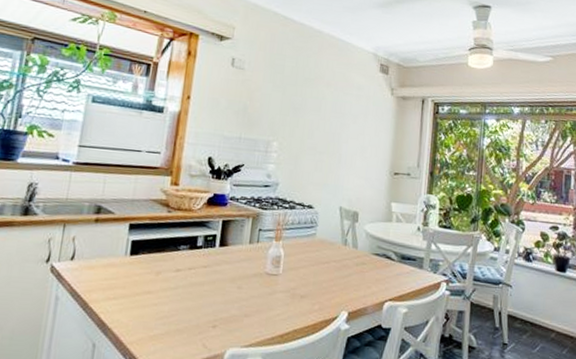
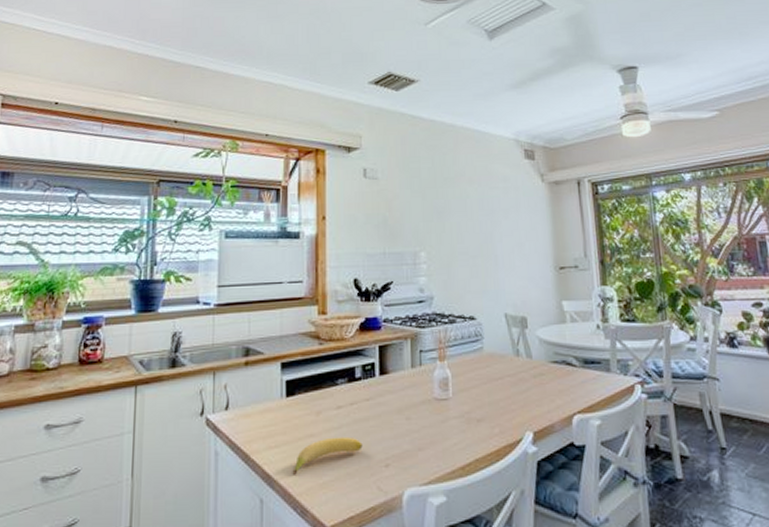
banana: none [126,296,195,326] -> present [292,436,363,475]

